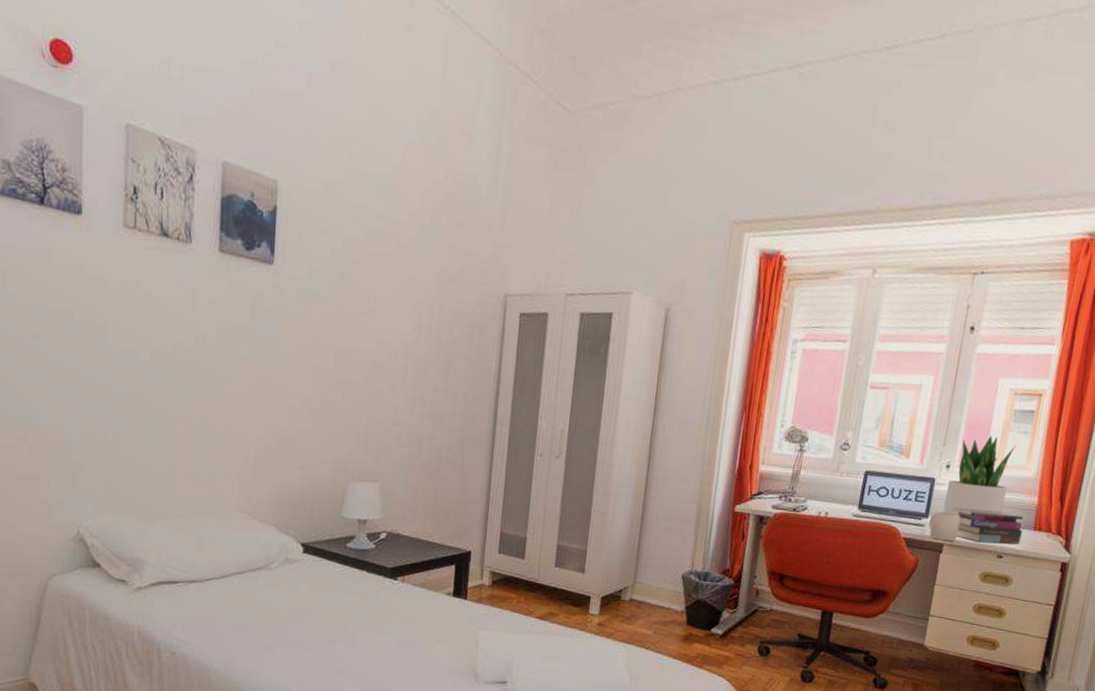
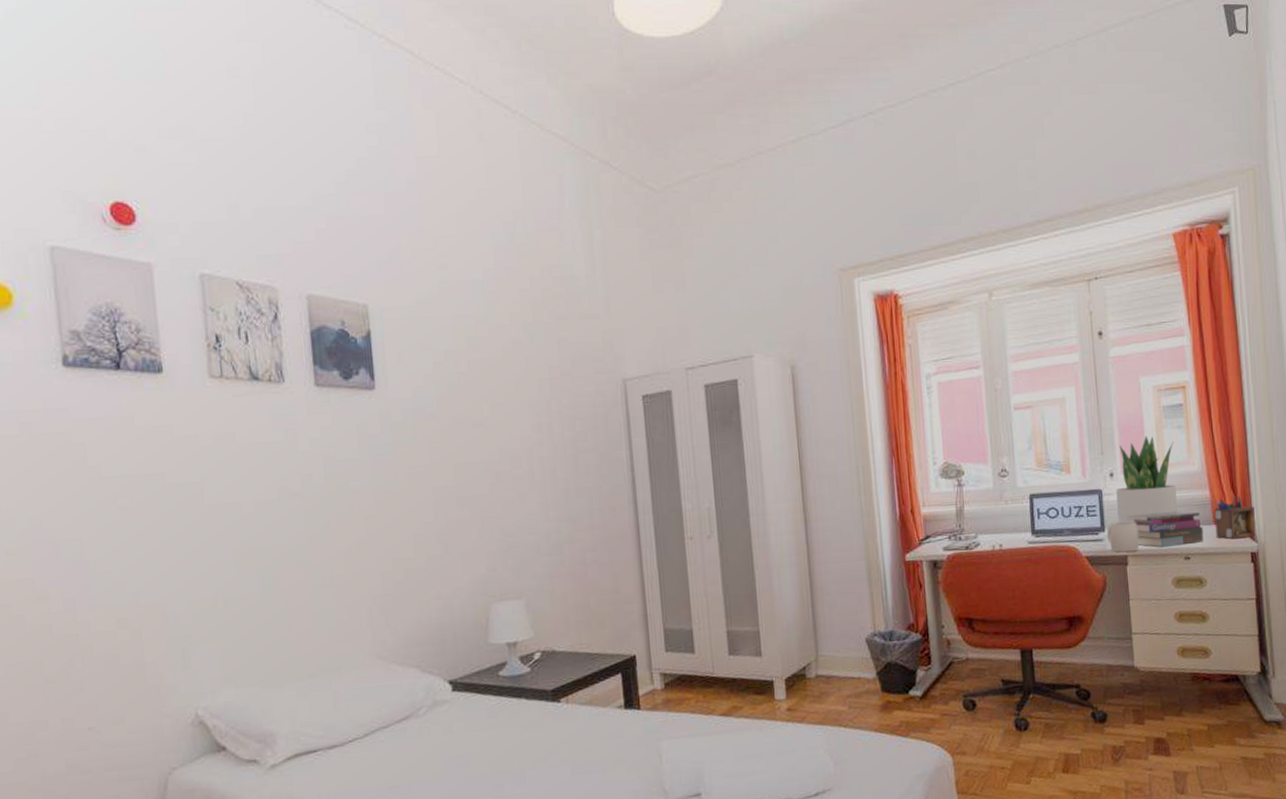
desk organizer: none [1033,506,1077,549] -> present [1214,495,1256,540]

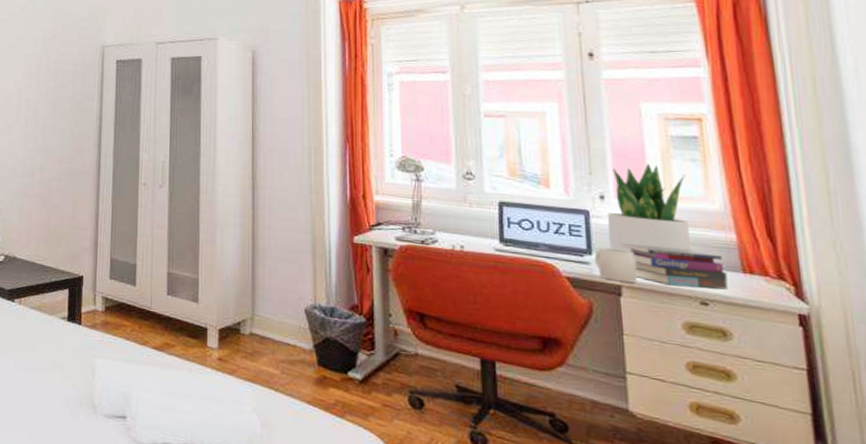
desk organizer: present [1214,495,1256,540] -> none [743,245,806,298]

